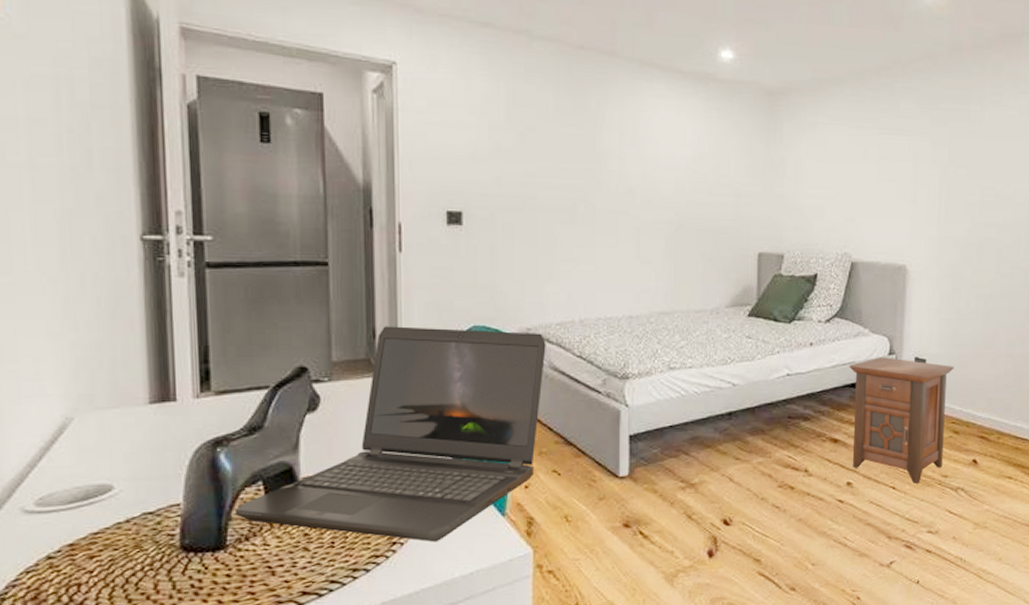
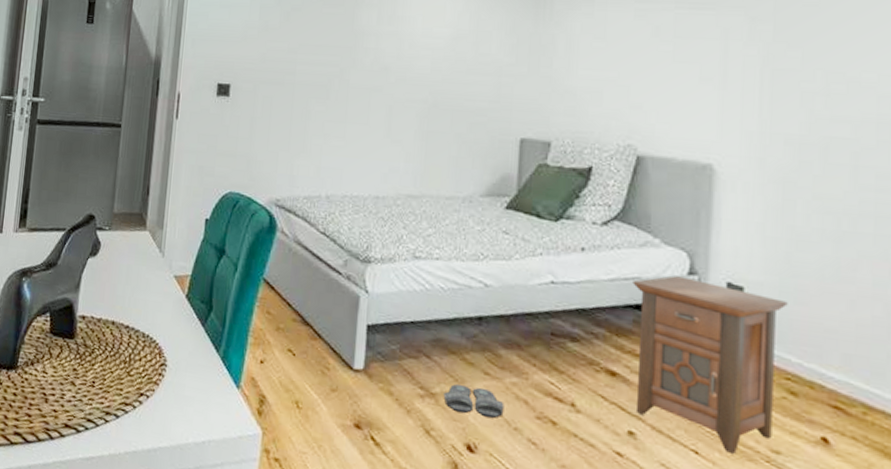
laptop computer: present [234,326,546,542] -> none [27,185,293,402]
slippers: none [702,471,753,495] -> present [443,383,504,418]

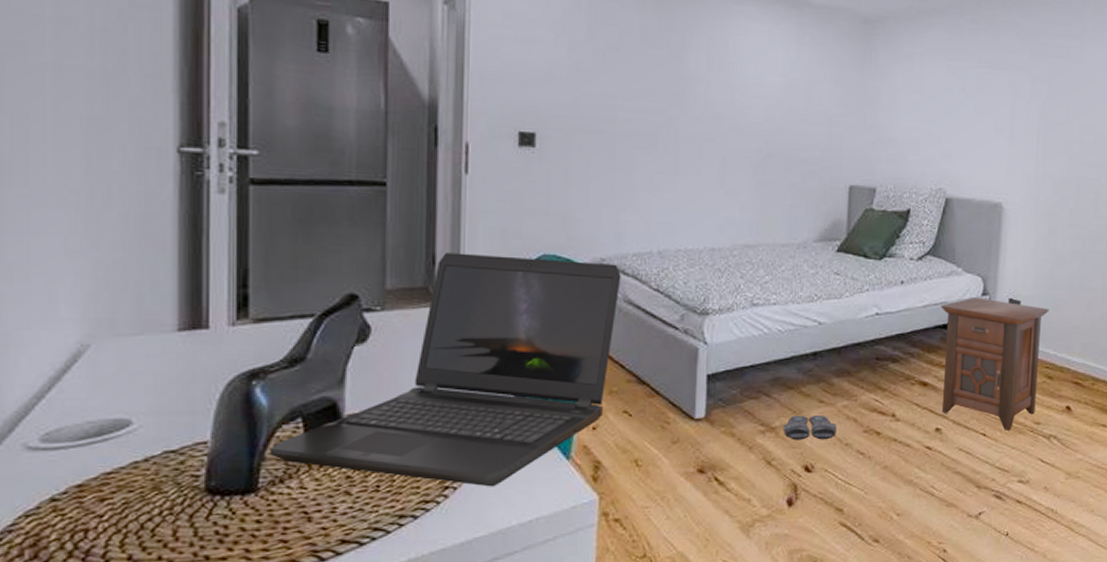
laptop computer: none [27,185,293,402] -> present [269,252,621,487]

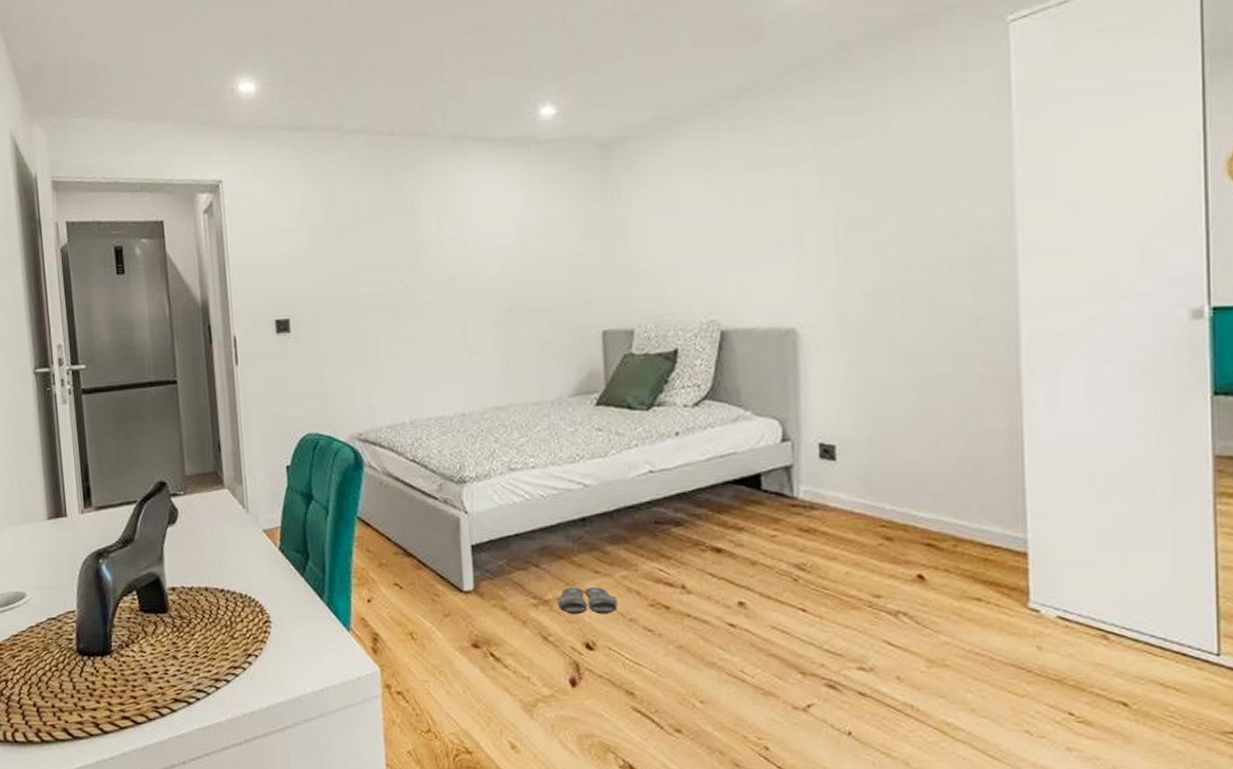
laptop computer: present [269,252,621,487] -> none [116,437,379,656]
nightstand: present [941,297,1049,430] -> none [729,445,878,605]

